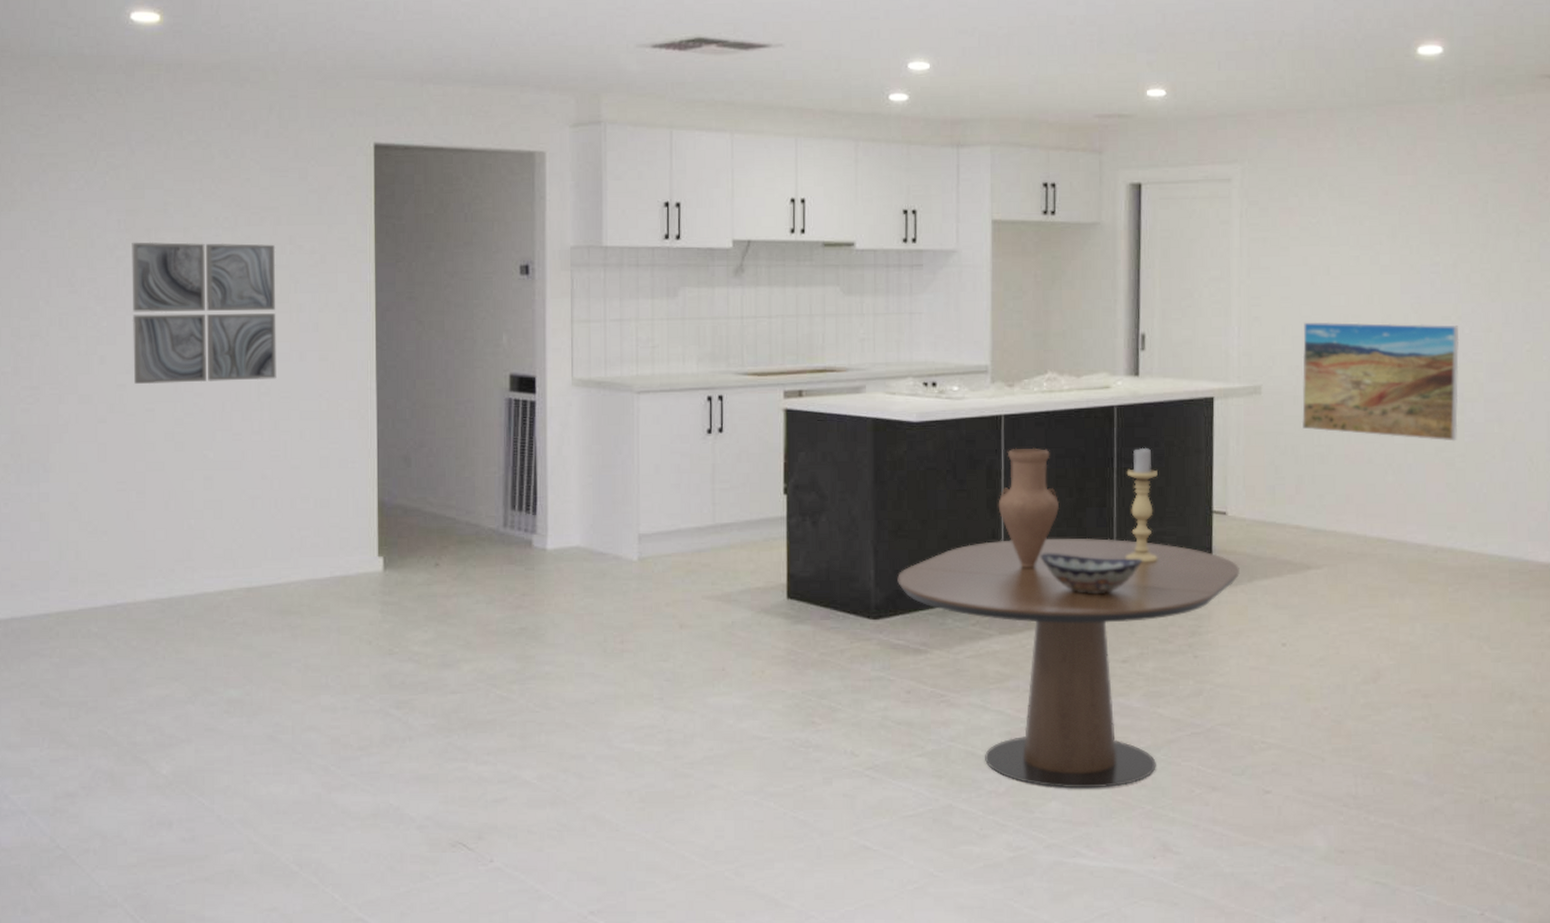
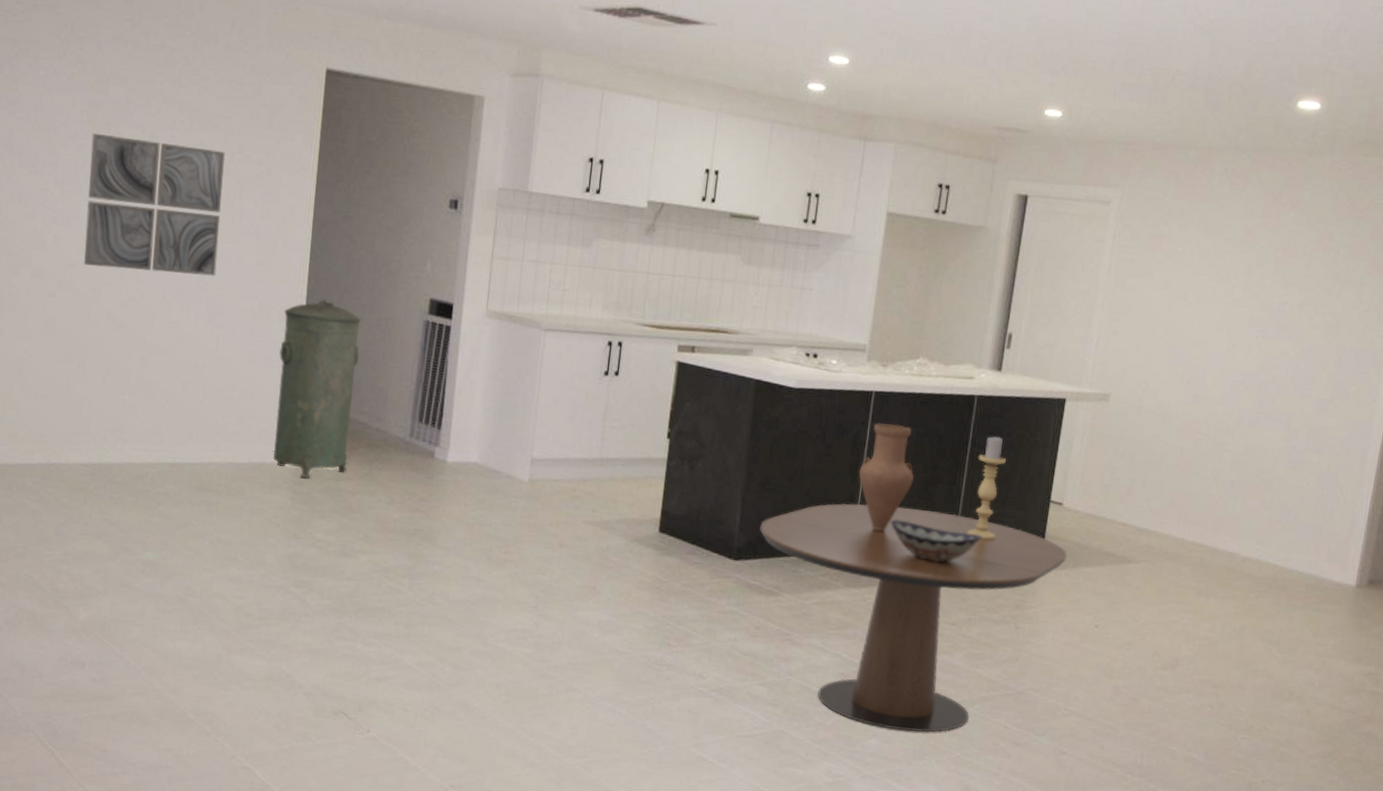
trash can: none [353,389,440,587] -> present [273,299,361,479]
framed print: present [1301,321,1460,442] -> none [1141,341,1295,465]

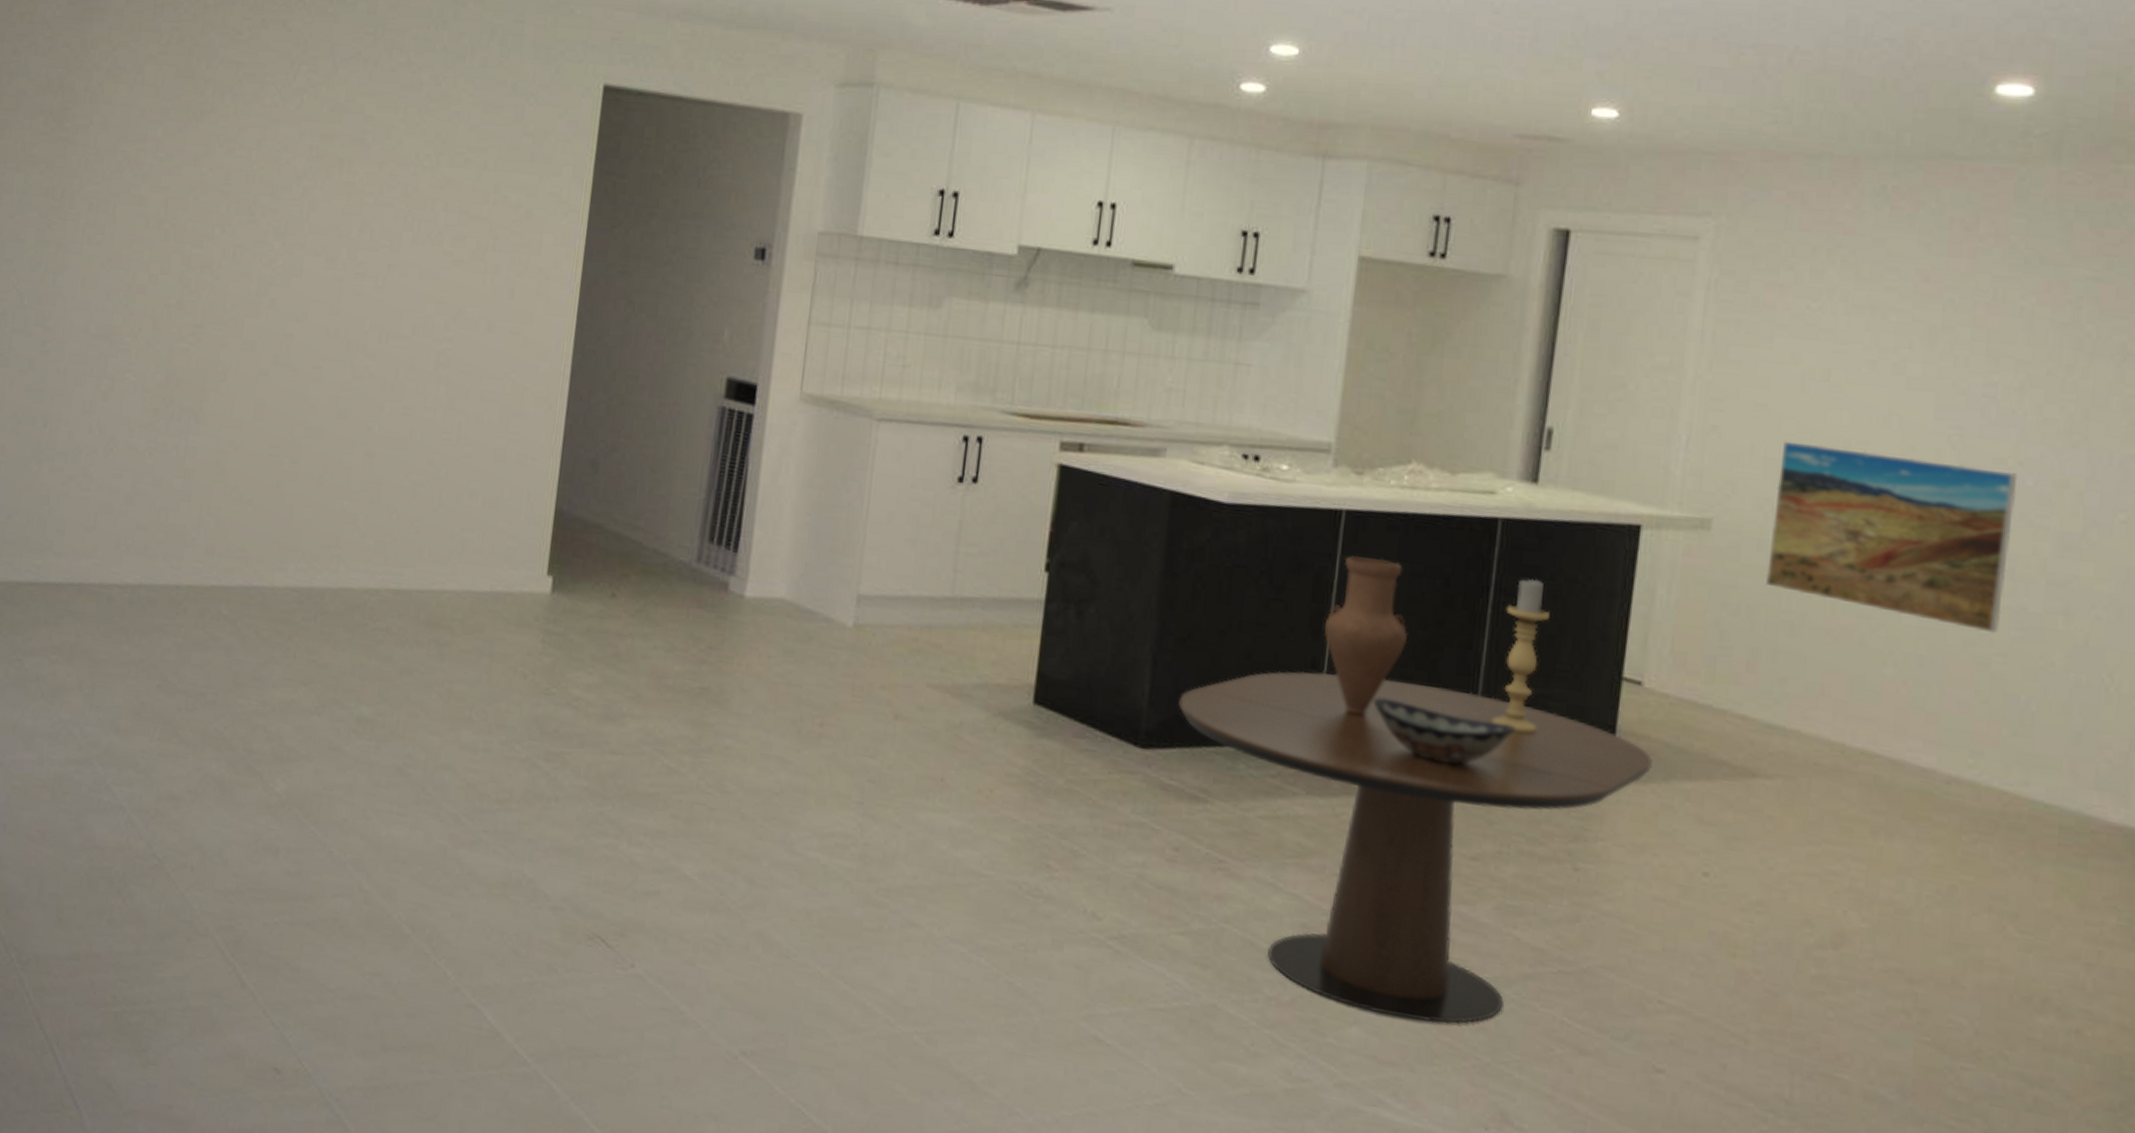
wall art: present [84,133,226,276] -> none [304,172,478,349]
trash can: present [273,299,361,479] -> none [522,379,638,615]
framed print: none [1141,341,1295,465] -> present [1765,441,2017,634]

